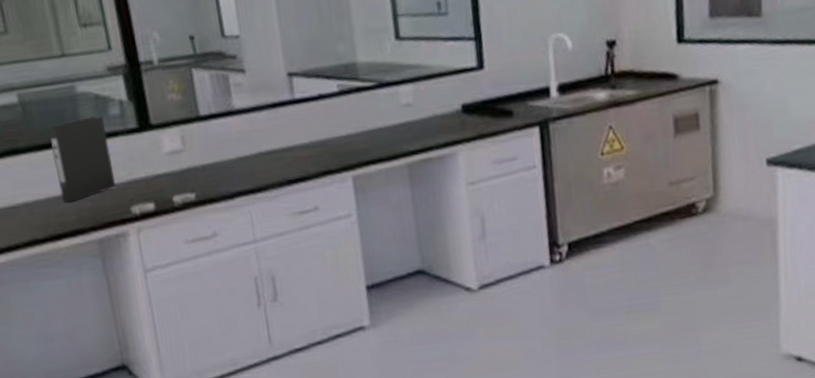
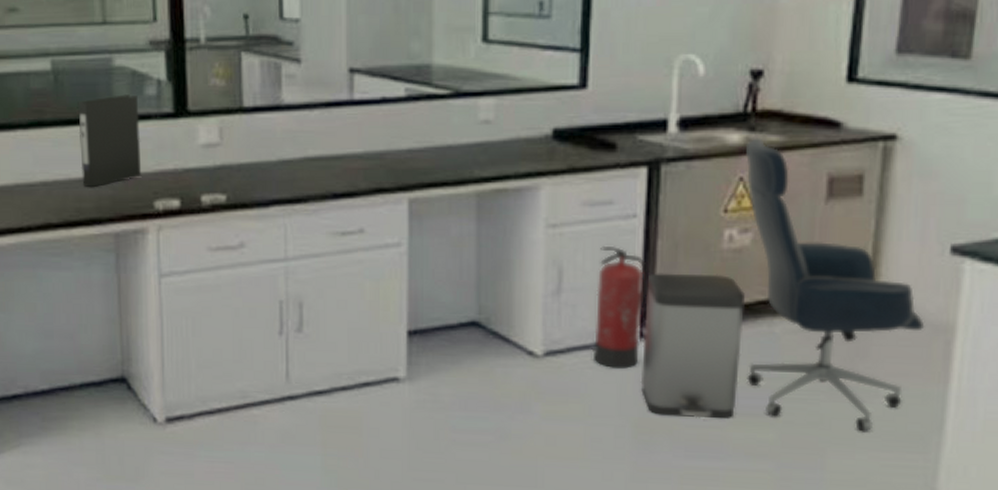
fire extinguisher: none [511,192,553,292] -> present [592,245,649,369]
pedal bin: none [550,204,630,323] -> present [640,273,745,418]
office chair: none [611,93,756,310] -> present [746,138,925,432]

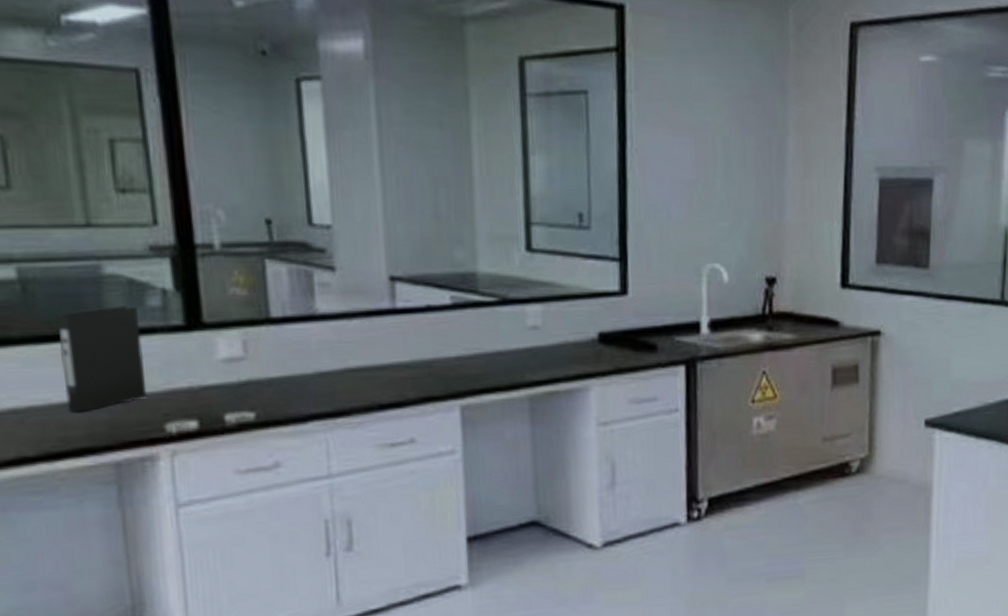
fire extinguisher: present [592,245,649,369] -> none [647,438,692,552]
pedal bin: present [640,273,745,418] -> none [690,457,774,589]
office chair: present [746,138,925,432] -> none [766,336,911,581]

